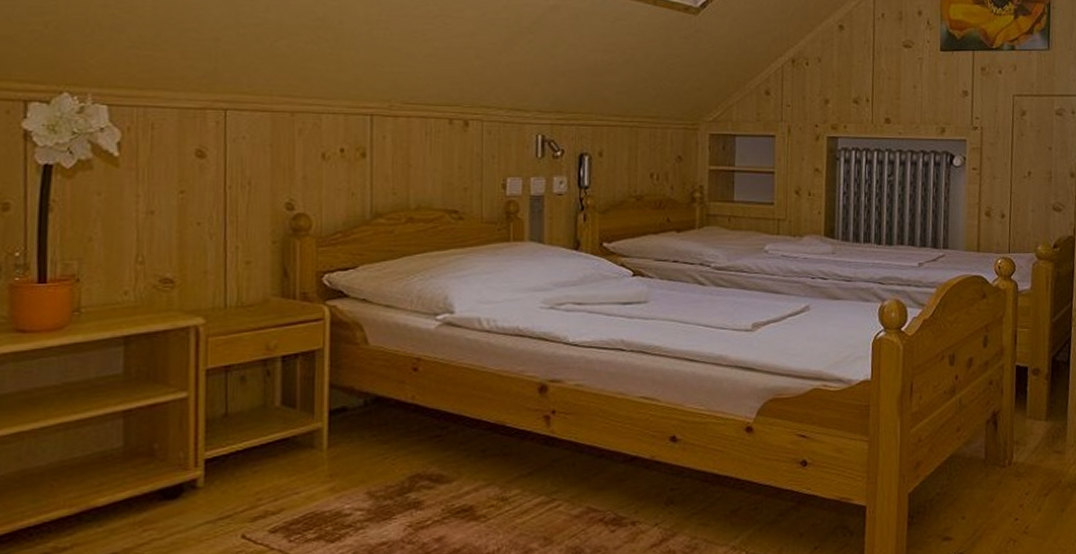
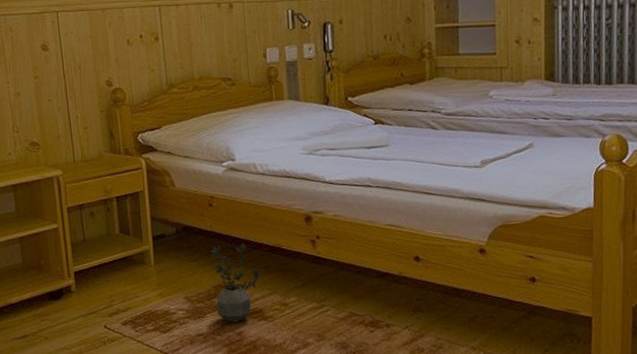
potted plant: none [409,419,475,526] -> present [210,243,260,323]

